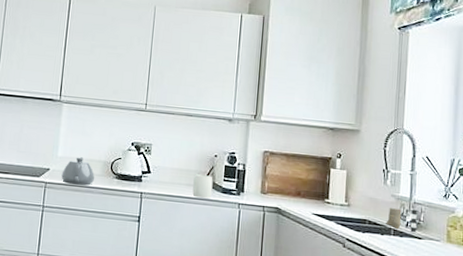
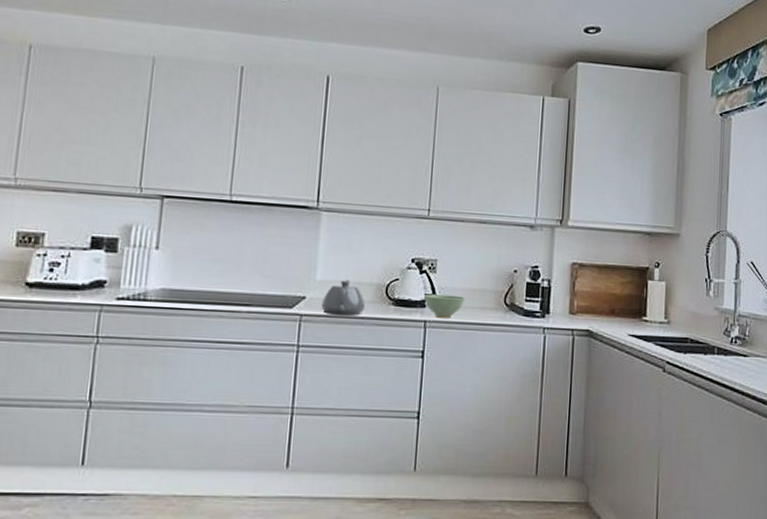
bowl: none [140,171,174,192] -> present [423,294,466,319]
mug: present [192,174,213,199] -> none [488,295,513,324]
coral: present [386,208,417,233] -> none [709,323,742,350]

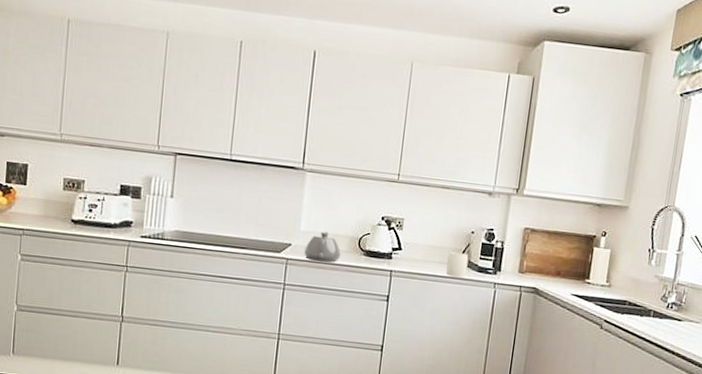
bowl: present [423,294,466,319] -> none [390,247,427,271]
mug: none [488,295,513,324] -> present [445,252,469,278]

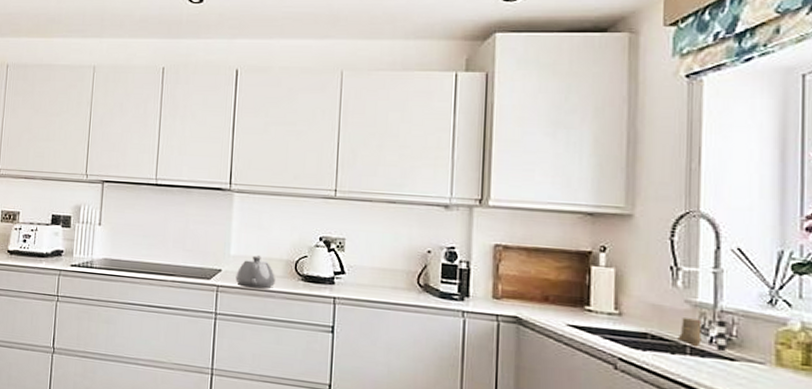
mug: present [445,252,469,278] -> none [400,275,427,305]
coral: none [646,289,680,315] -> present [677,318,726,352]

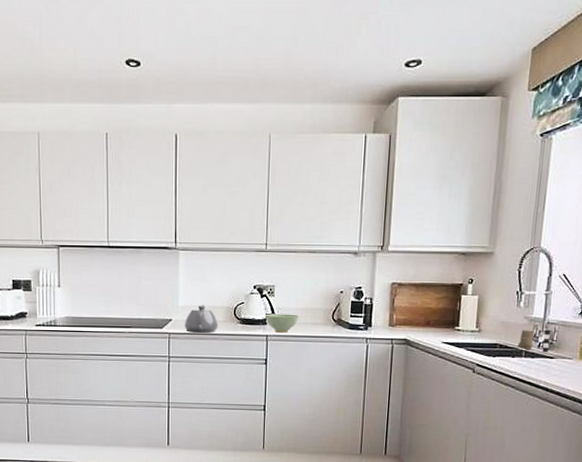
bowl: none [332,271,376,297] -> present [264,313,300,334]

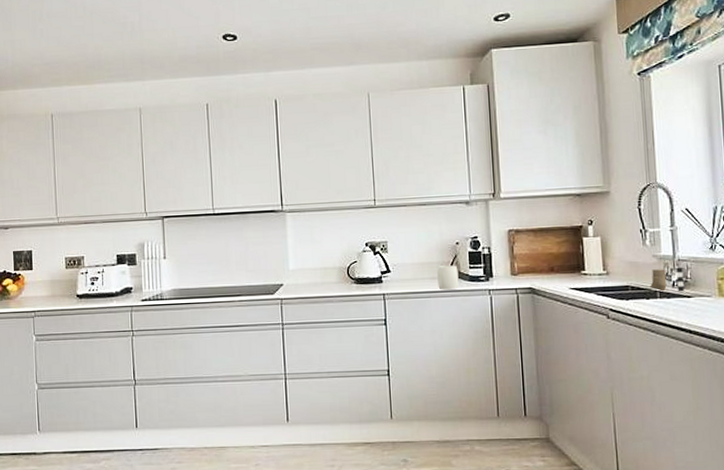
teapot: present [184,305,219,334] -> none [296,267,333,298]
bowl: present [264,313,300,334] -> none [379,270,416,291]
mug: none [319,312,340,336] -> present [437,265,459,290]

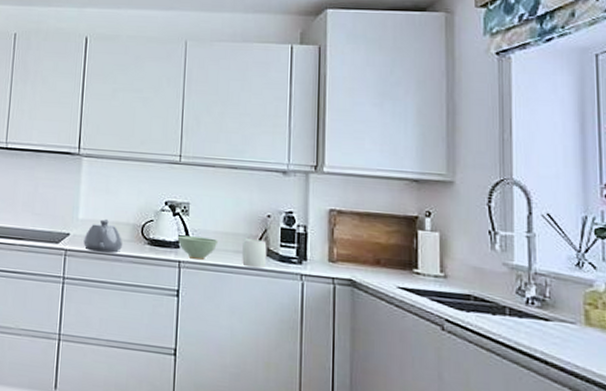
teapot: none [296,267,333,298] -> present [83,219,123,254]
bowl: none [379,270,416,291] -> present [177,235,219,261]
coral: present [650,267,684,292] -> none [497,280,541,313]

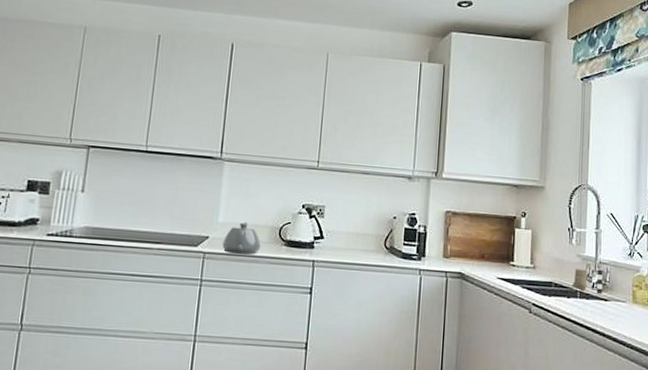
bowl: present [177,235,219,261] -> none [312,236,350,260]
mug: present [242,239,267,269] -> none [369,238,392,265]
coral: none [497,280,541,313] -> present [572,269,603,295]

